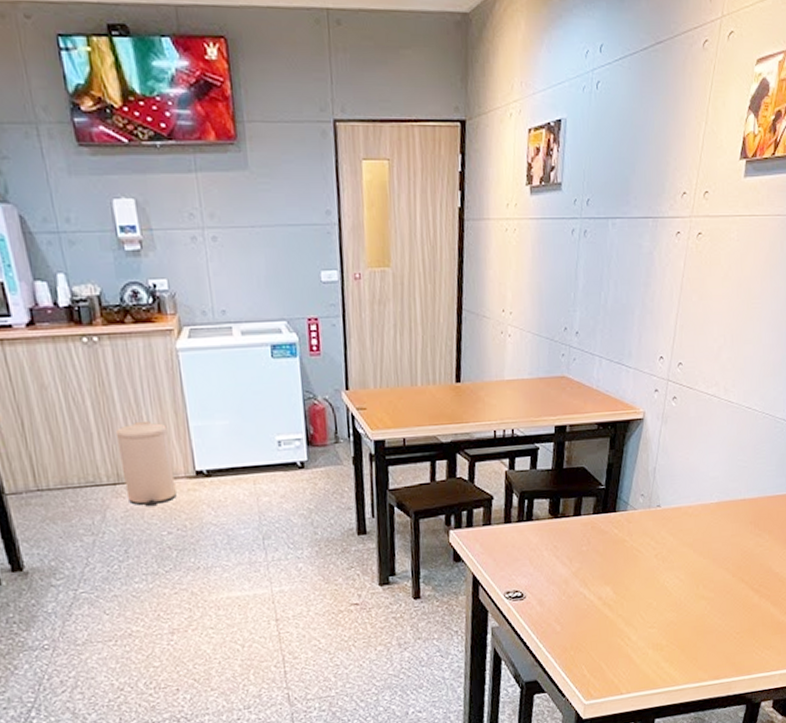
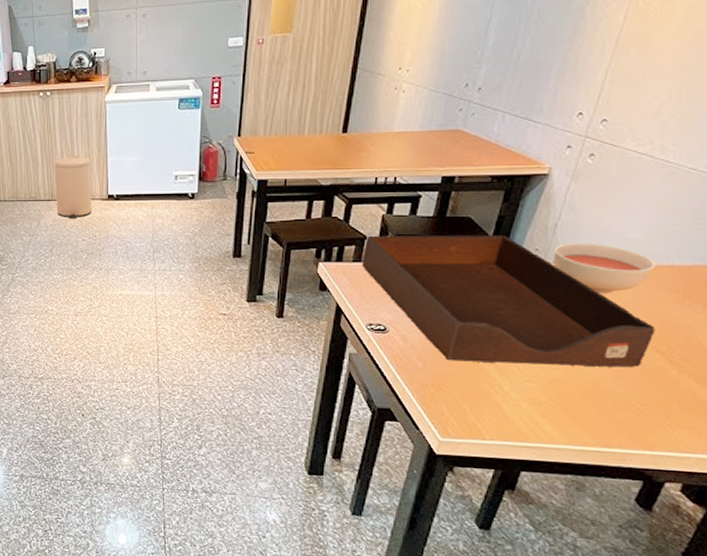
tray: none [492,482,739,619] -> present [362,234,655,368]
bowl: none [656,484,732,532] -> present [552,243,655,293]

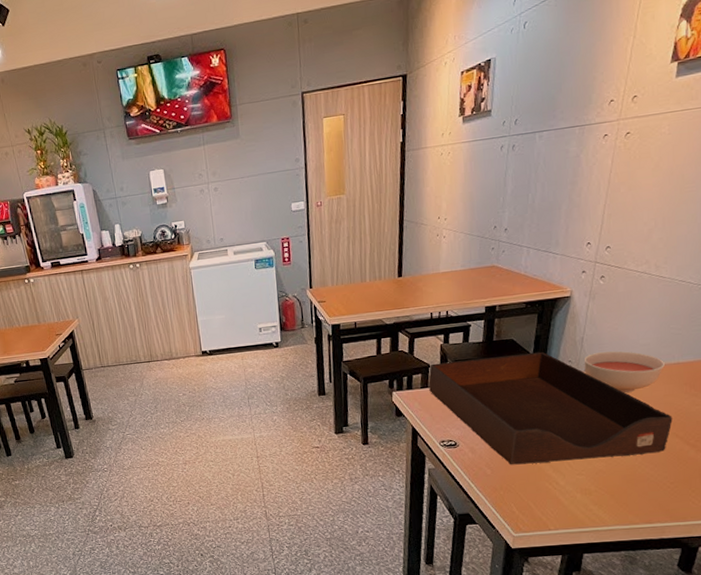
pedal bin: present [54,155,92,218] -> none [150,318,189,376]

